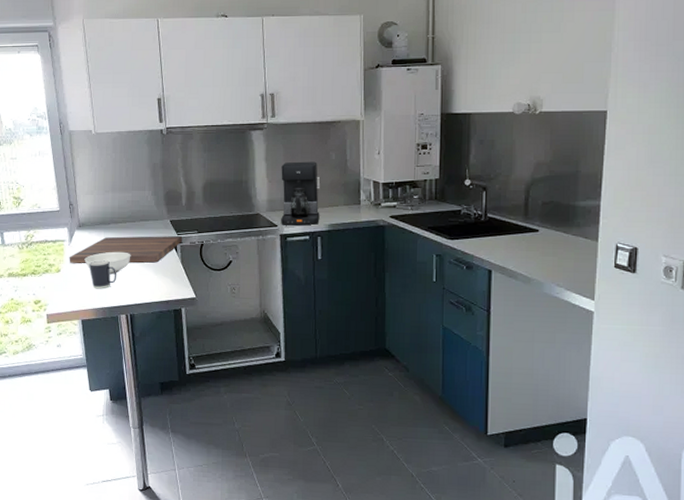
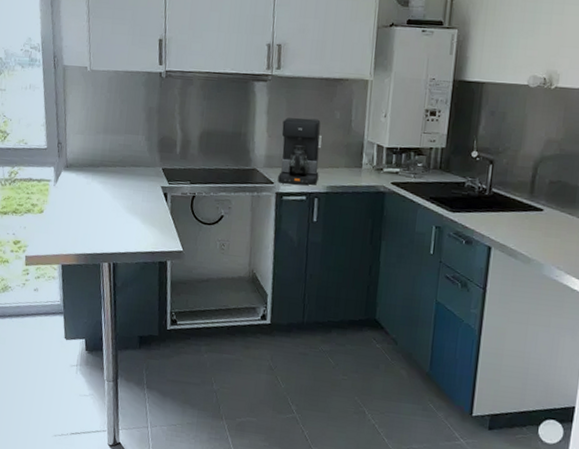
cutting board: present [69,235,183,263] -> none [53,180,174,212]
bowl: present [84,251,131,275] -> none [69,196,119,220]
mug: present [88,260,117,289] -> none [73,204,103,235]

